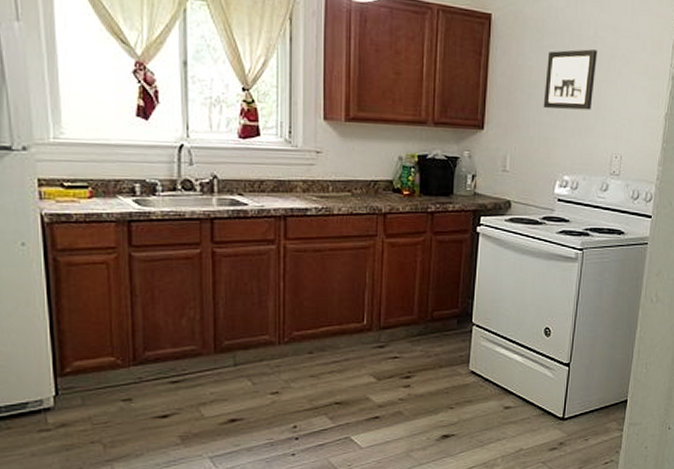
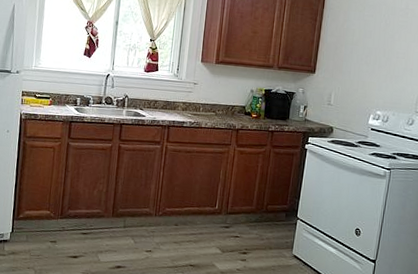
wall art: present [543,49,598,110] -> none [362,18,408,63]

